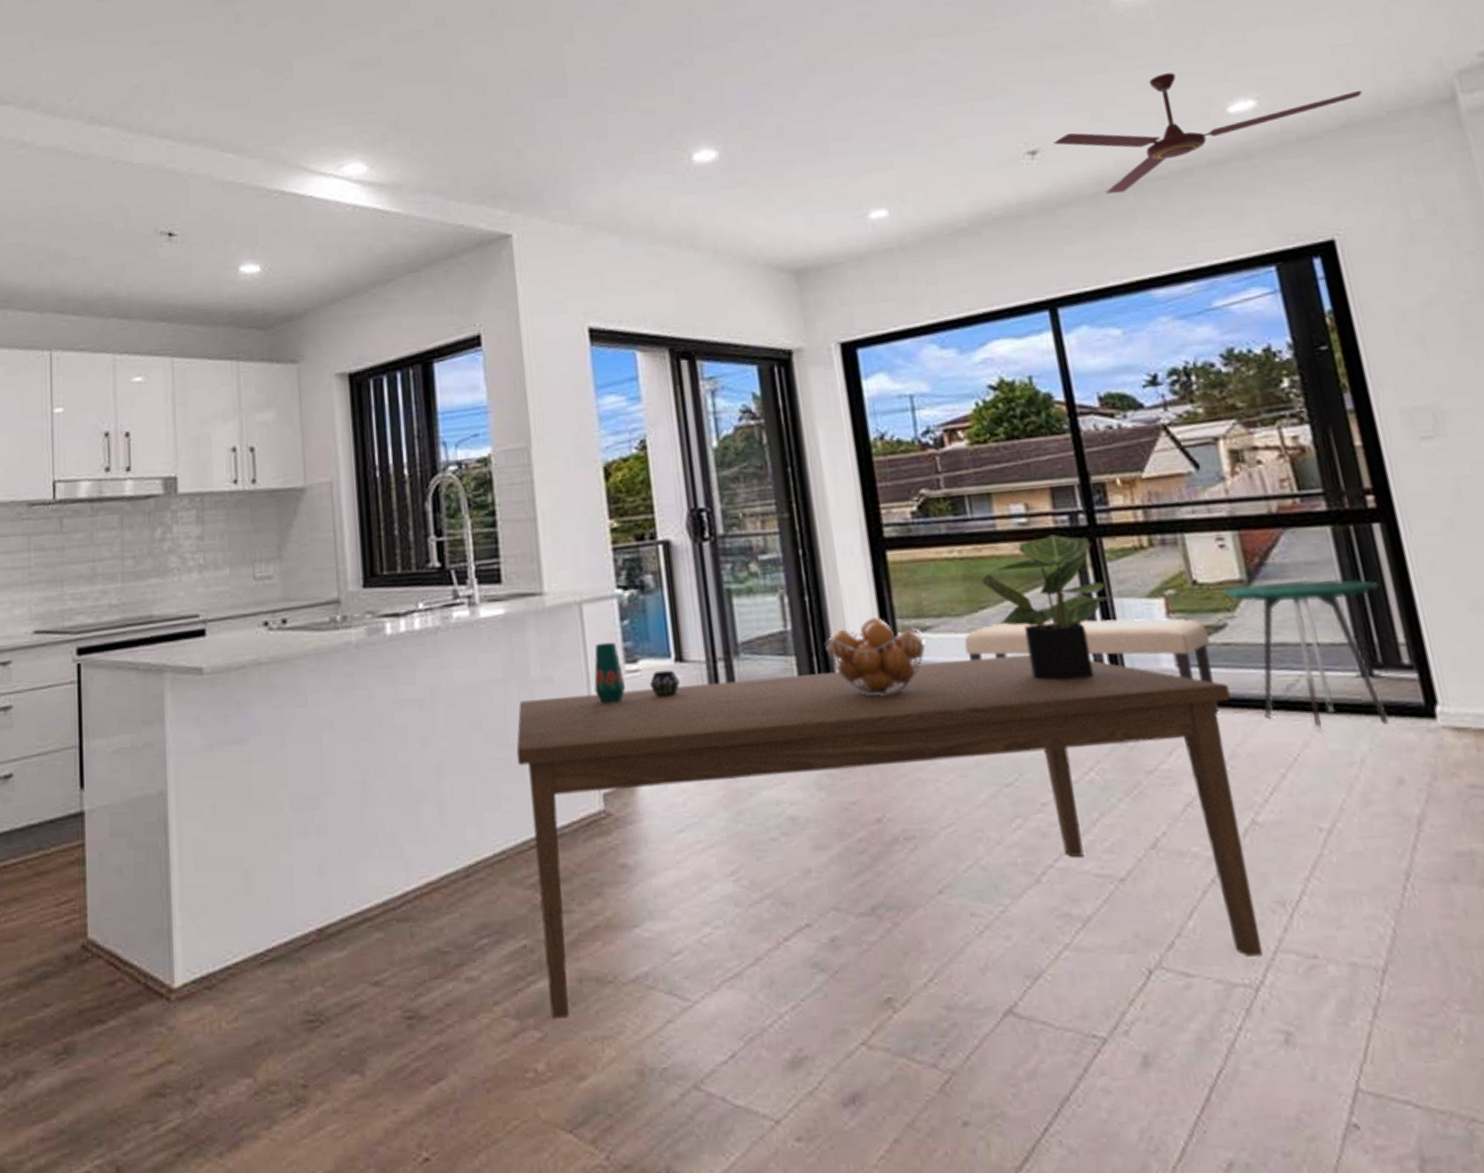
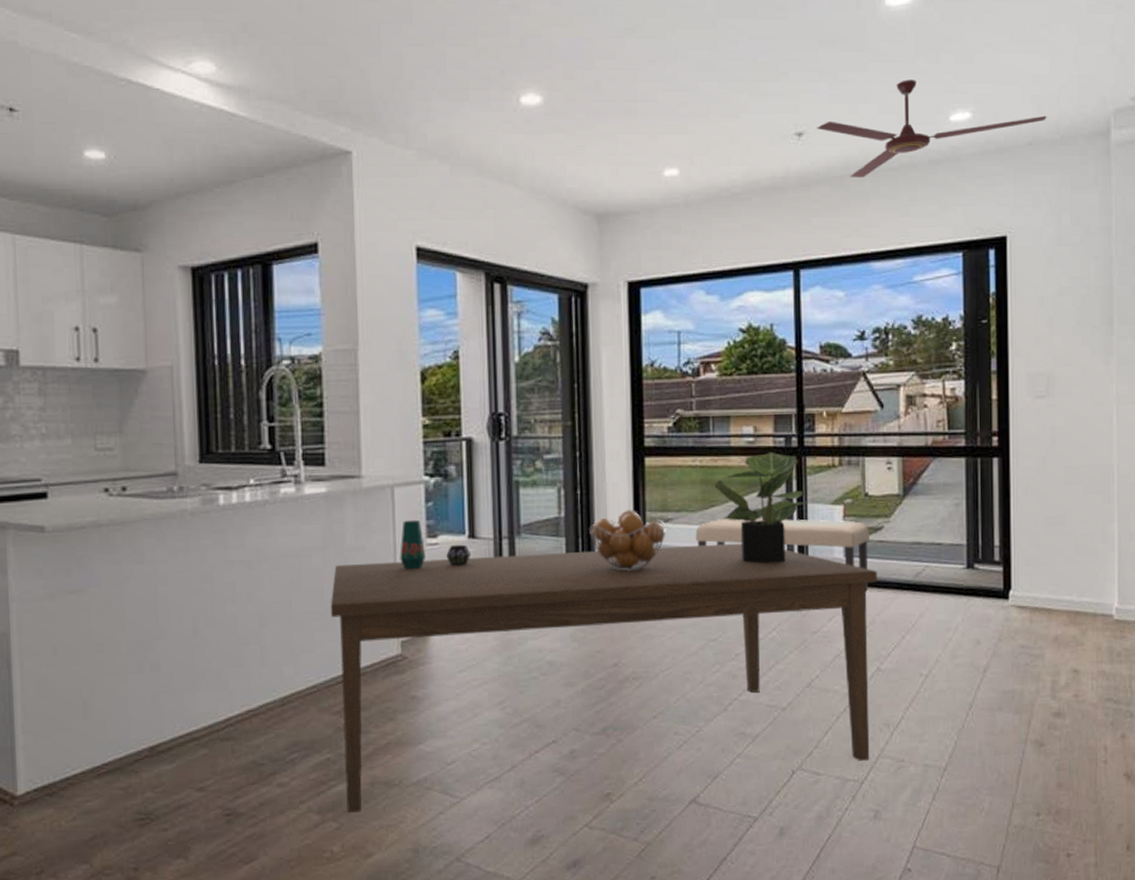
side table: present [1222,579,1390,731] -> none [884,497,989,606]

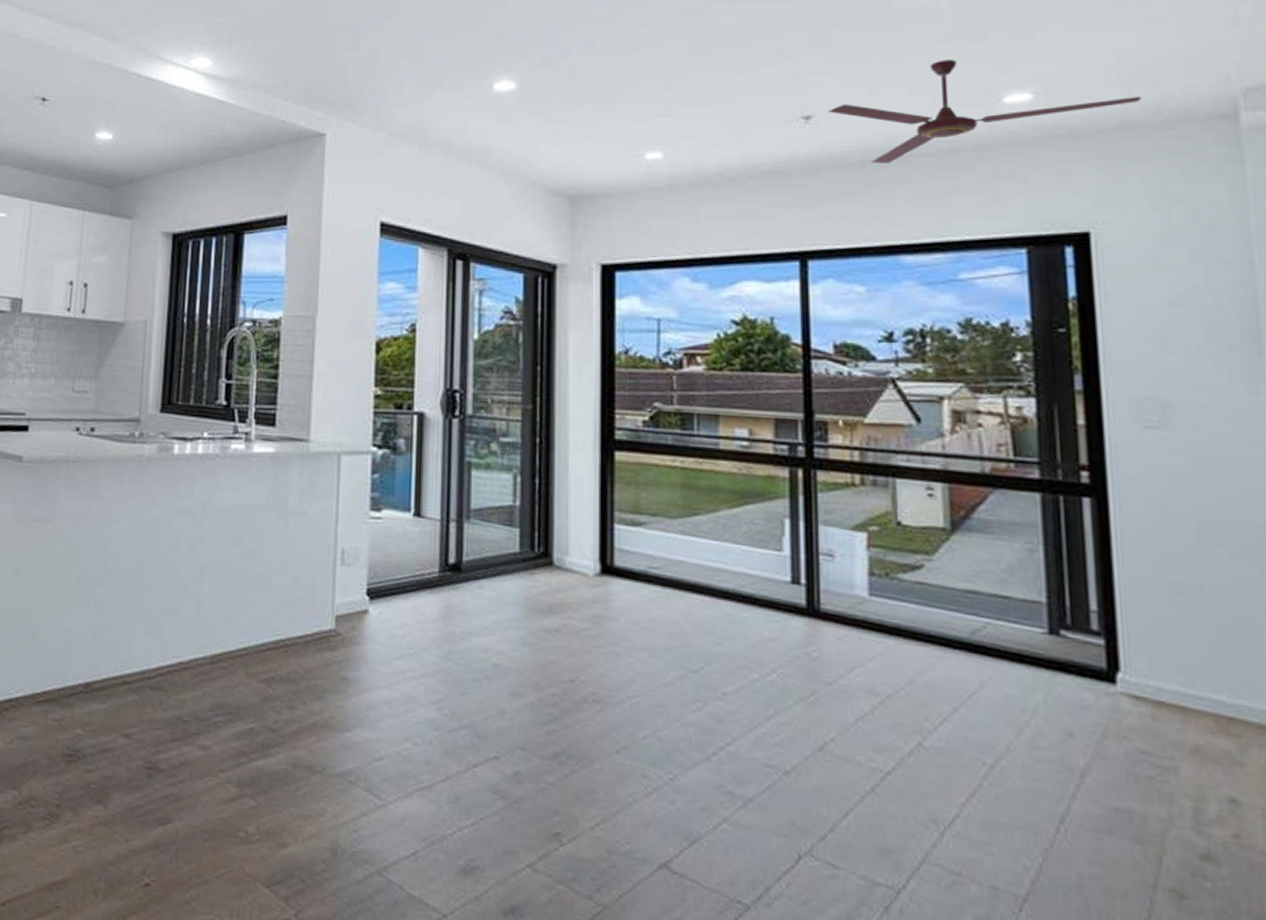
dining table: present [330,543,877,813] -> none [266,527,916,864]
vase: present [400,519,472,570] -> none [341,489,416,545]
fruit basket: present [589,510,666,571] -> none [548,507,638,577]
bench: present [695,519,869,592] -> none [674,530,904,643]
potted plant: present [714,452,808,564] -> none [698,460,819,592]

